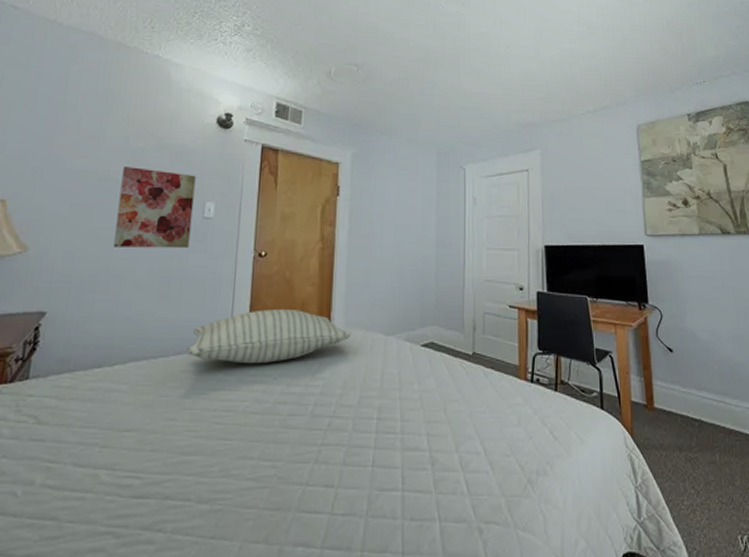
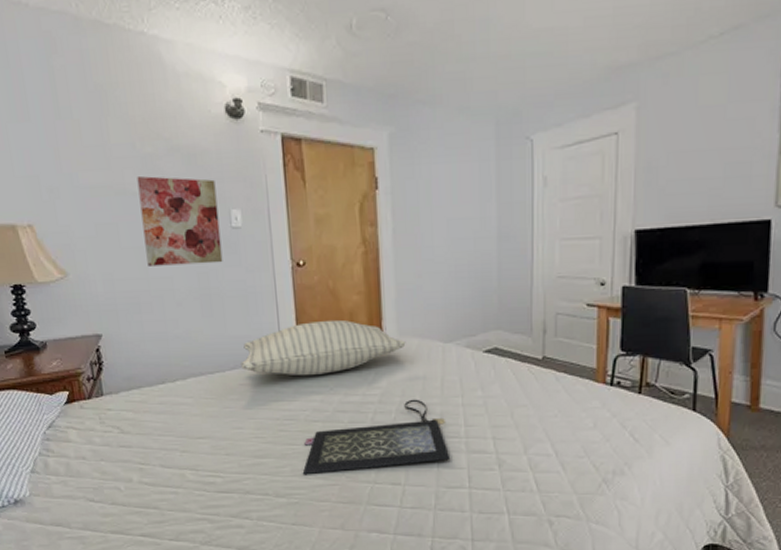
clutch bag: none [231,391,386,476] -> present [302,399,451,475]

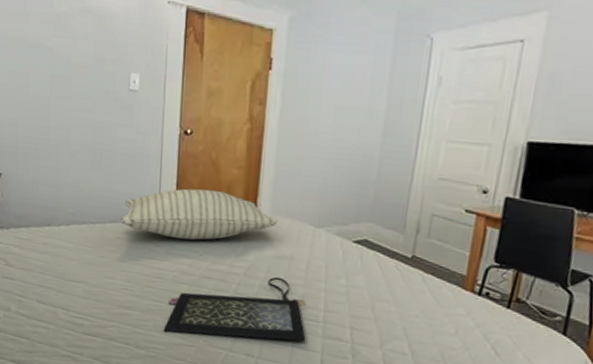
wall art: present [137,176,223,266] -> none [49,33,120,122]

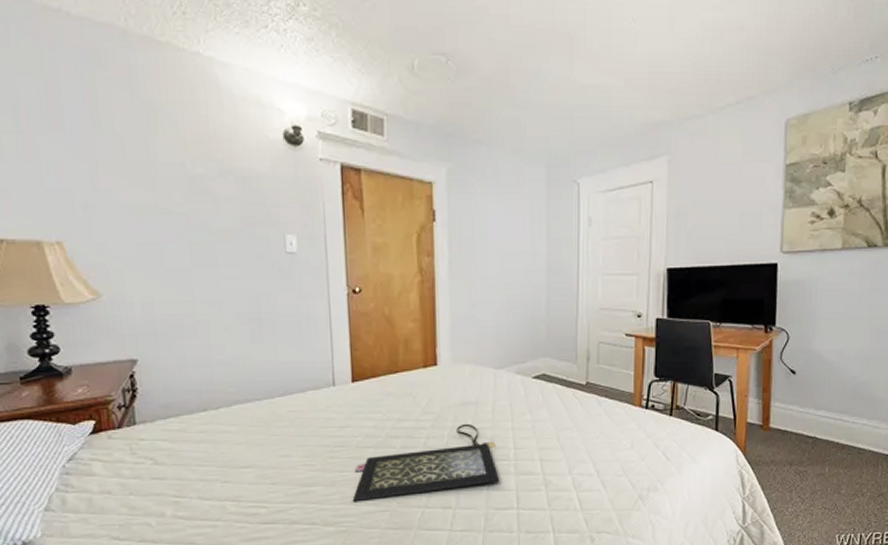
pillow: present [120,188,278,240] -> none [291,346,459,402]

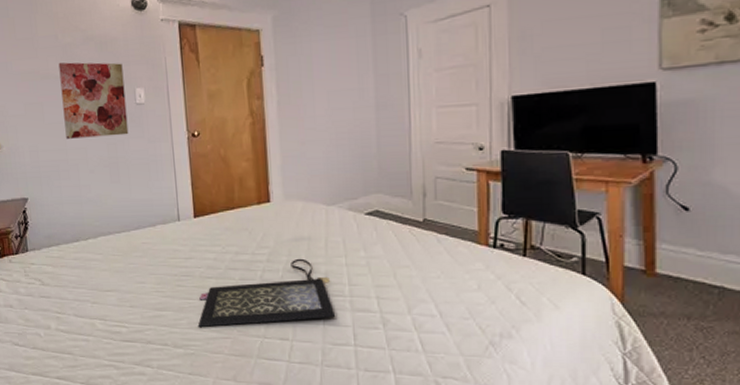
wall art: none [185,197,276,289] -> present [58,62,129,139]

